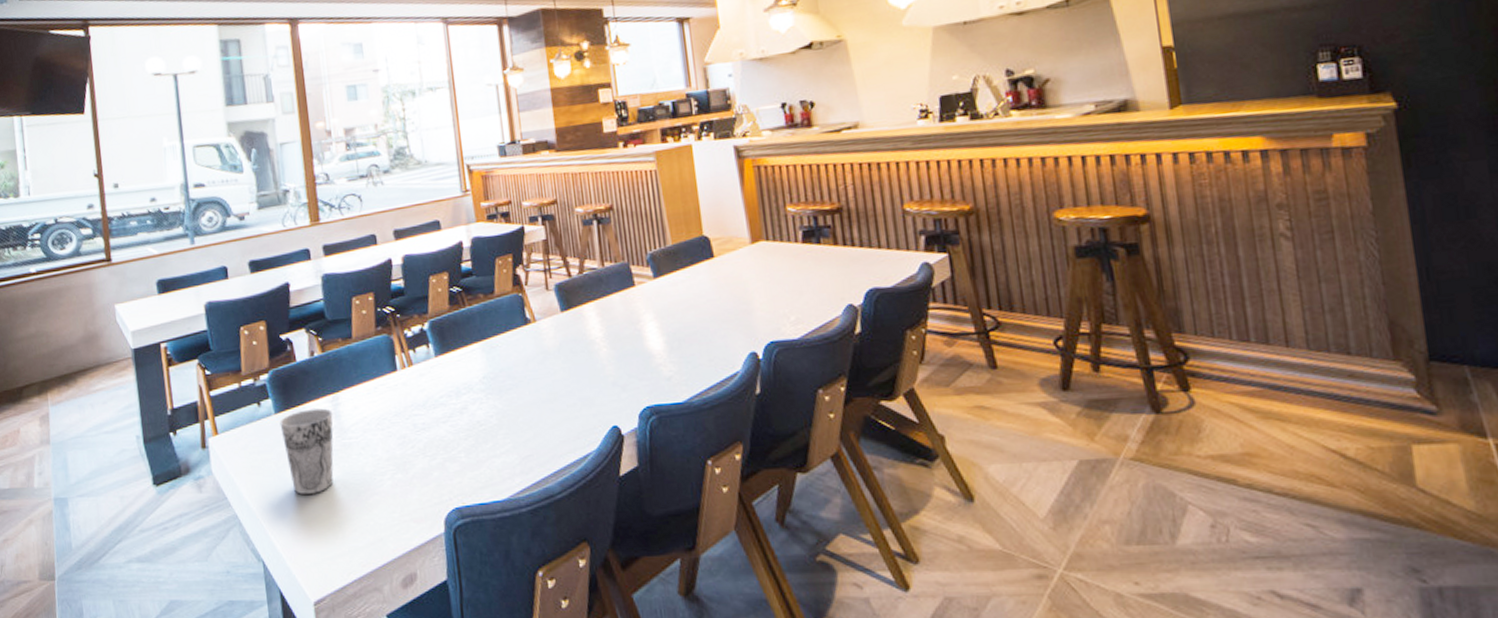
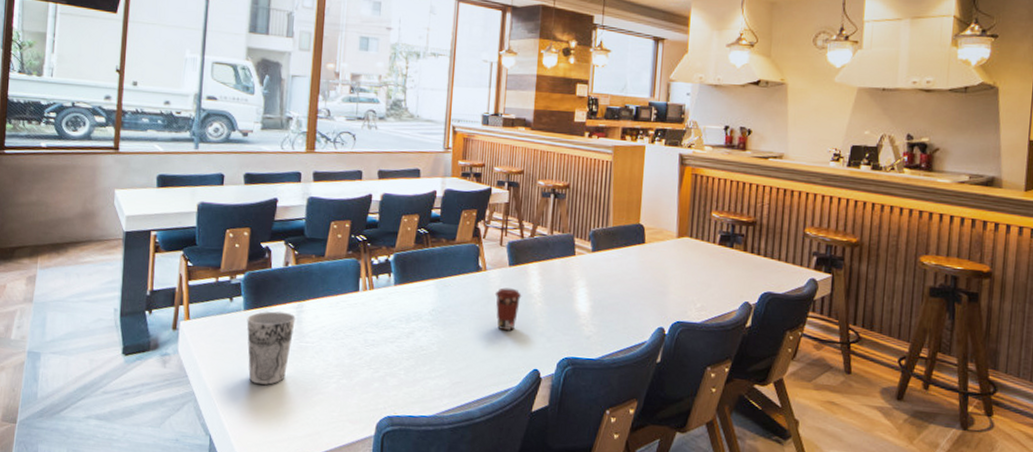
coffee cup: none [550,336,583,387] -> present [494,288,522,330]

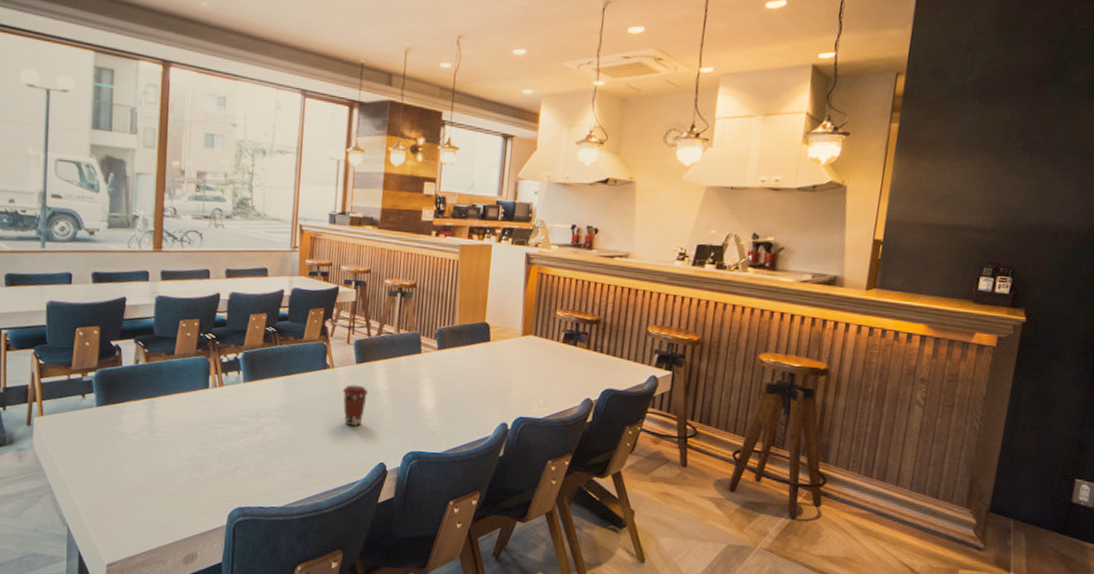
cup: present [247,311,296,385] -> none [99,407,147,478]

